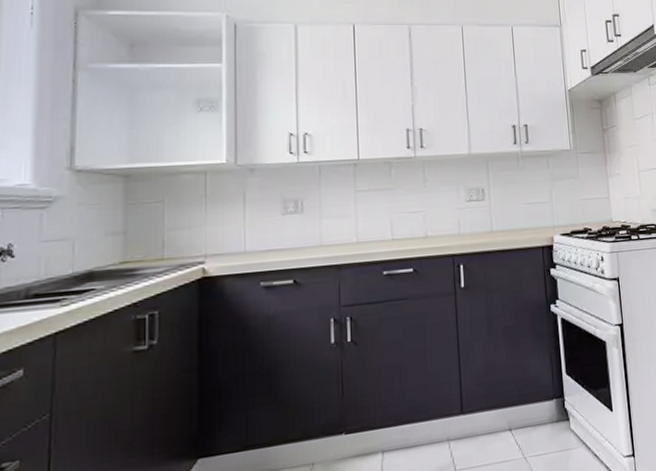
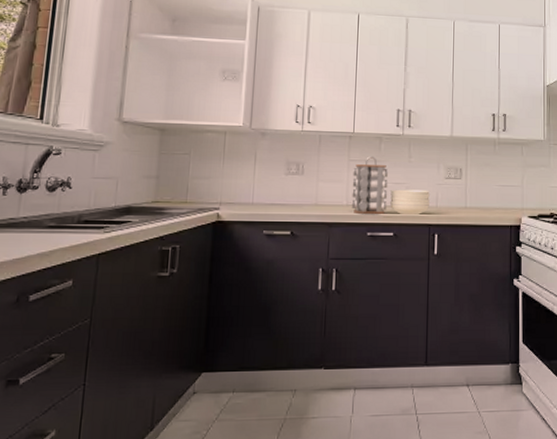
spice rack: none [361,184,404,252] -> present [351,156,389,215]
bowl: none [405,216,451,248] -> present [389,189,430,216]

